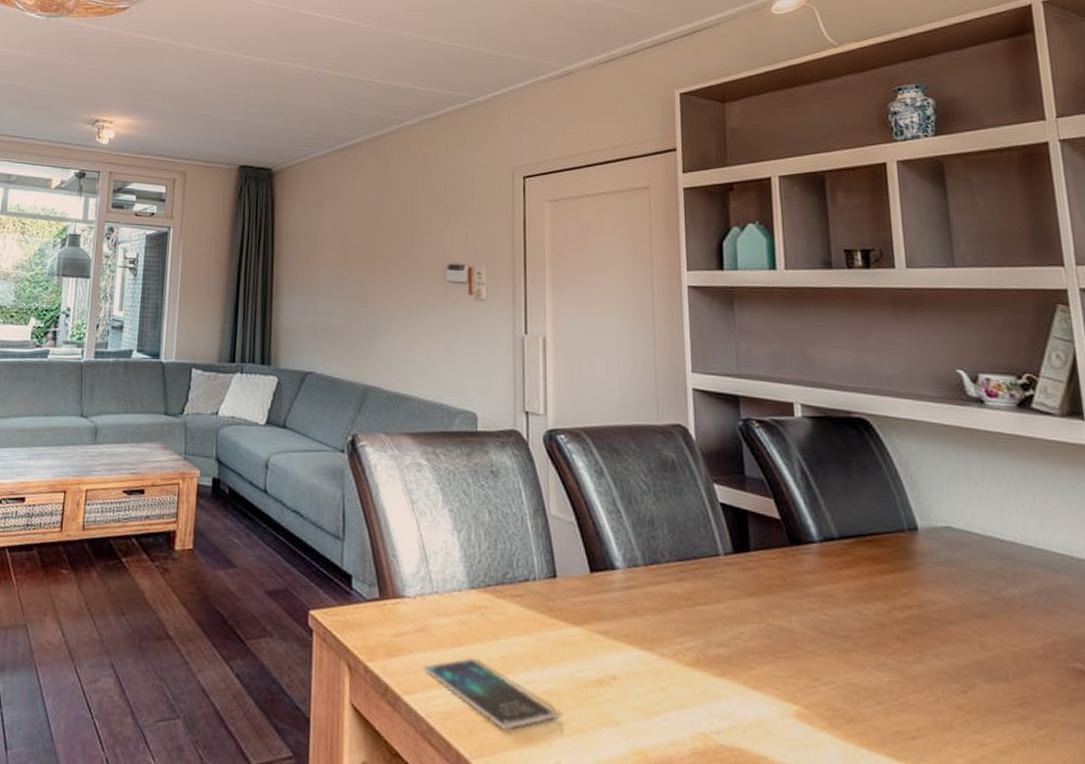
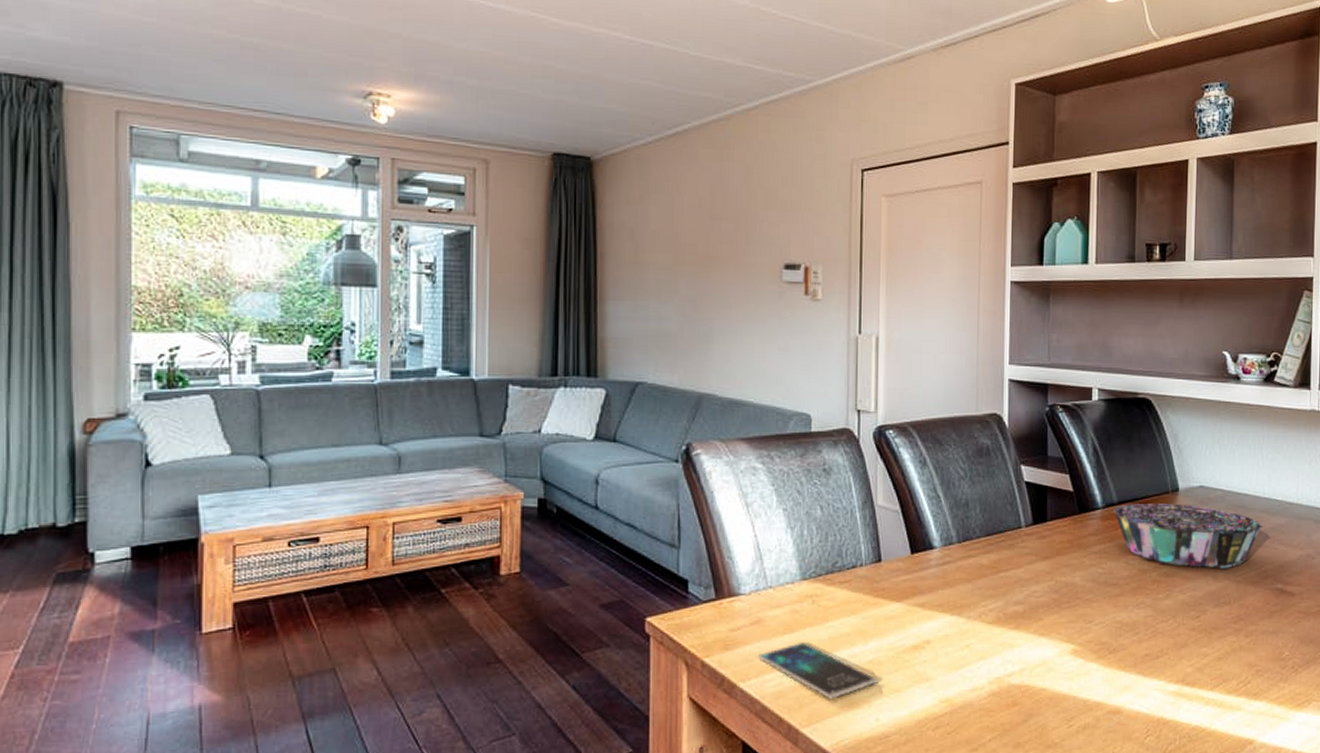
decorative bowl: none [834,540,1043,634] -> present [1113,504,1263,568]

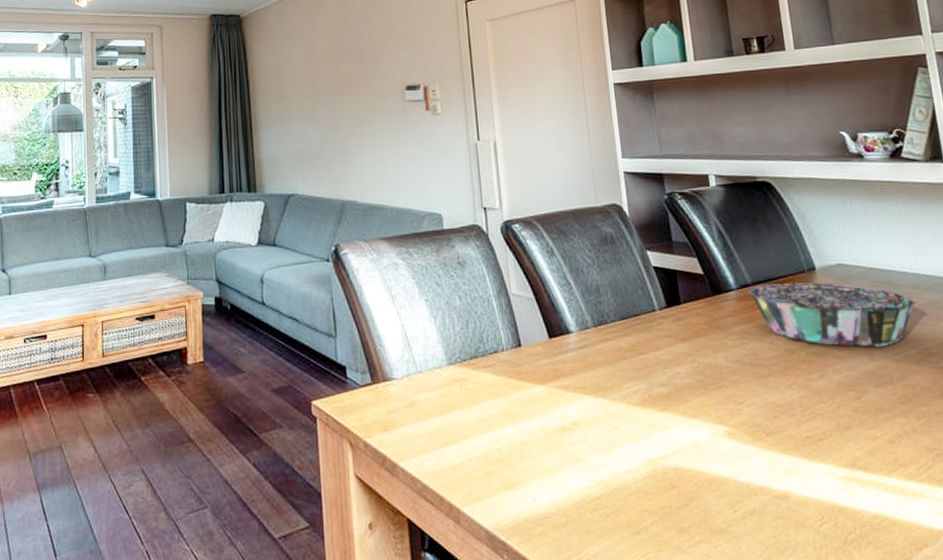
smartphone: present [757,642,879,700] -> none [414,424,532,480]

